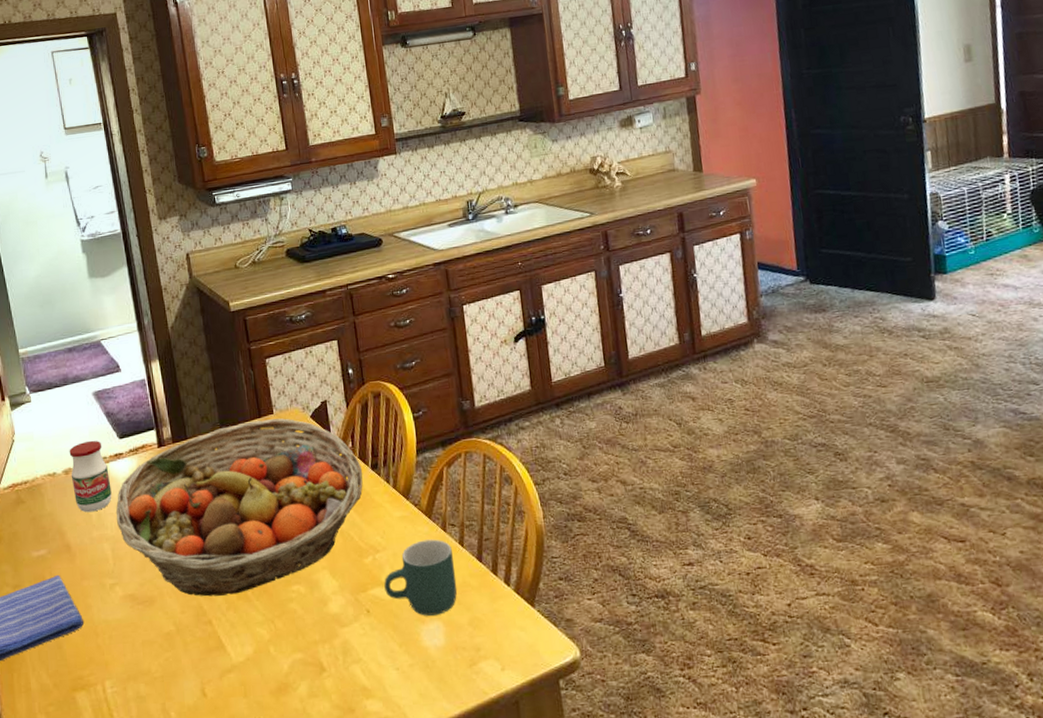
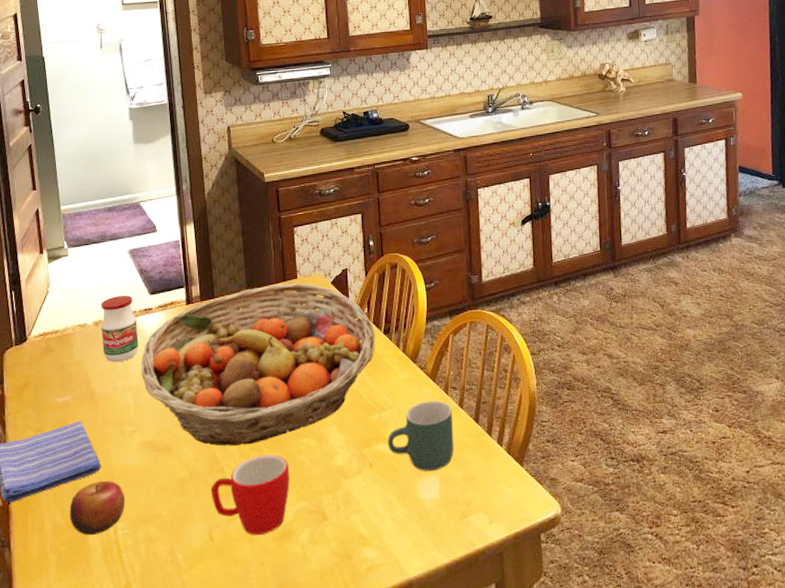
apple: none [54,636,112,695] -> present [69,480,126,536]
mug: none [199,603,283,690] -> present [211,454,290,535]

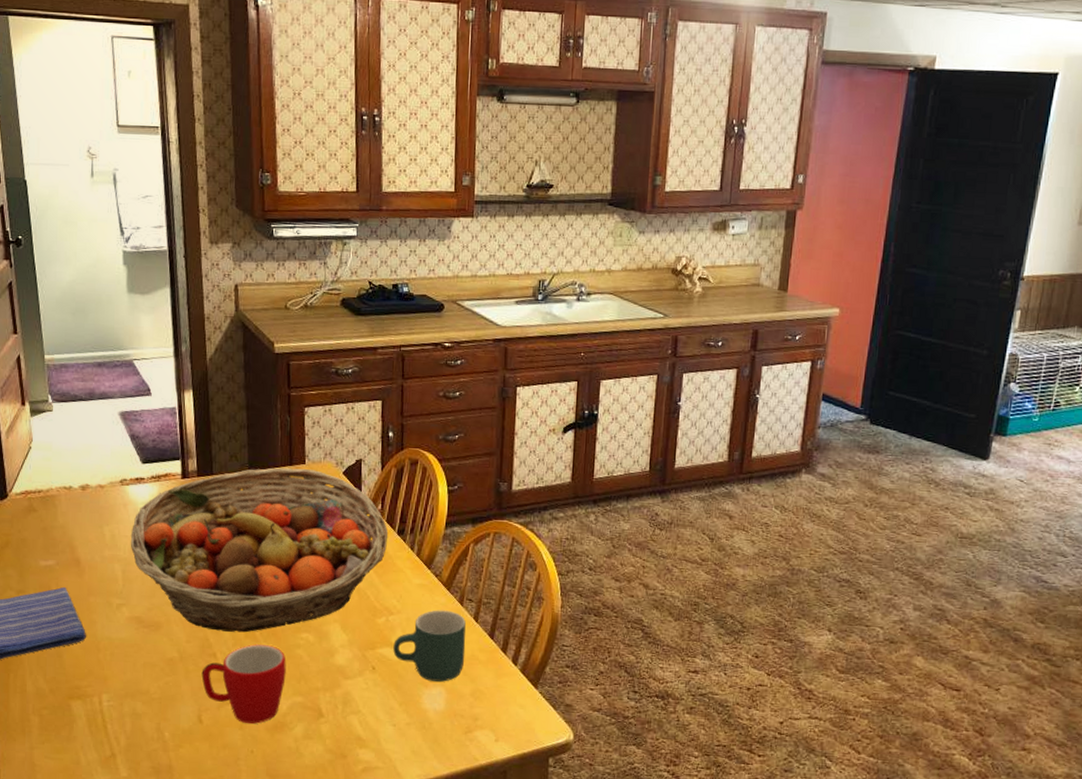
apple: present [69,480,126,536] -> none [52,650,112,703]
jar: present [101,295,139,363] -> none [87,460,129,532]

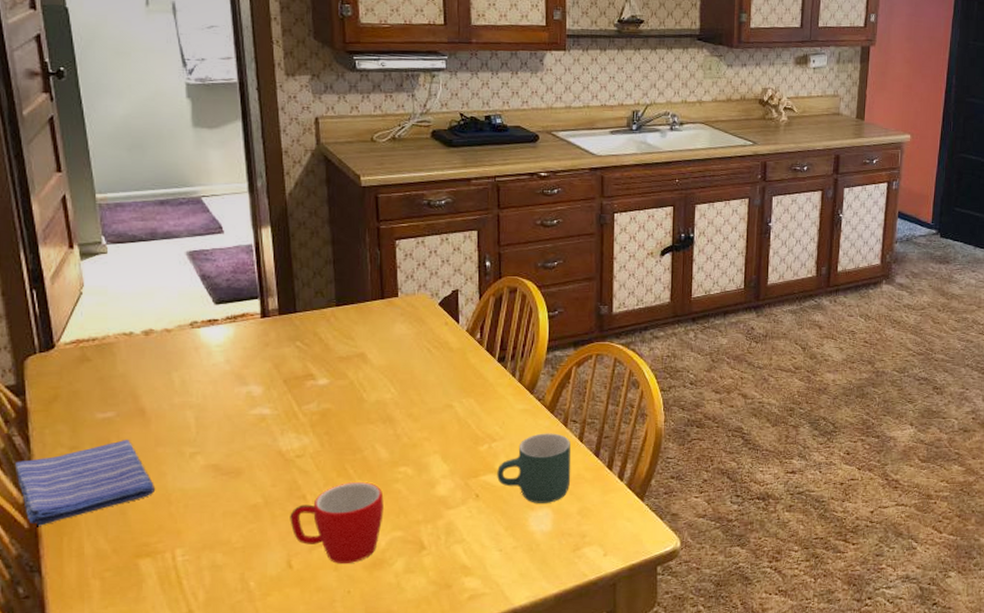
fruit basket: present [130,467,389,633] -> none [203,301,489,472]

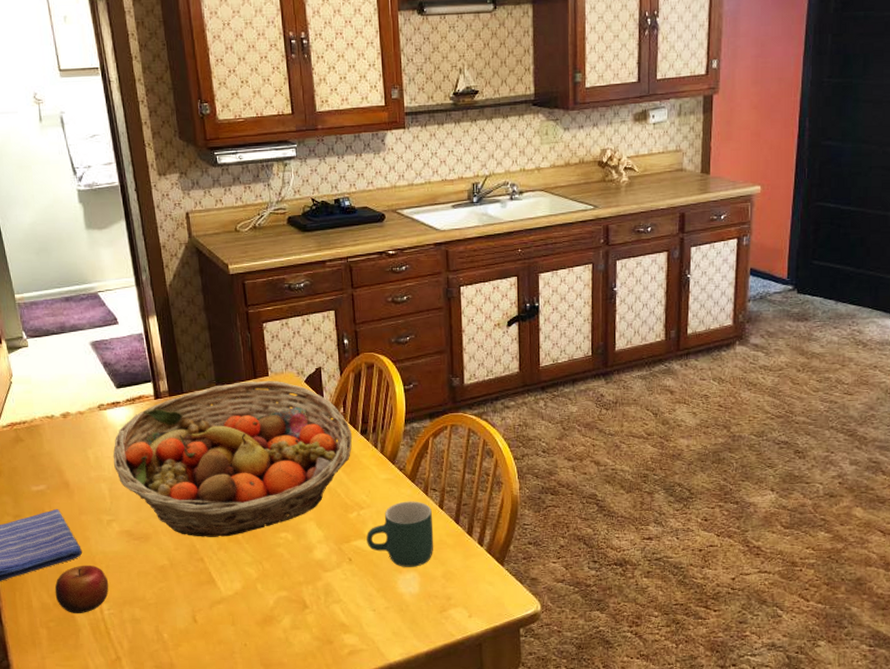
apple: none [115,504,186,562] -> present [54,565,109,614]
fruit basket: none [203,301,489,472] -> present [112,380,353,537]
mug: present [290,482,384,563] -> none [191,547,270,619]

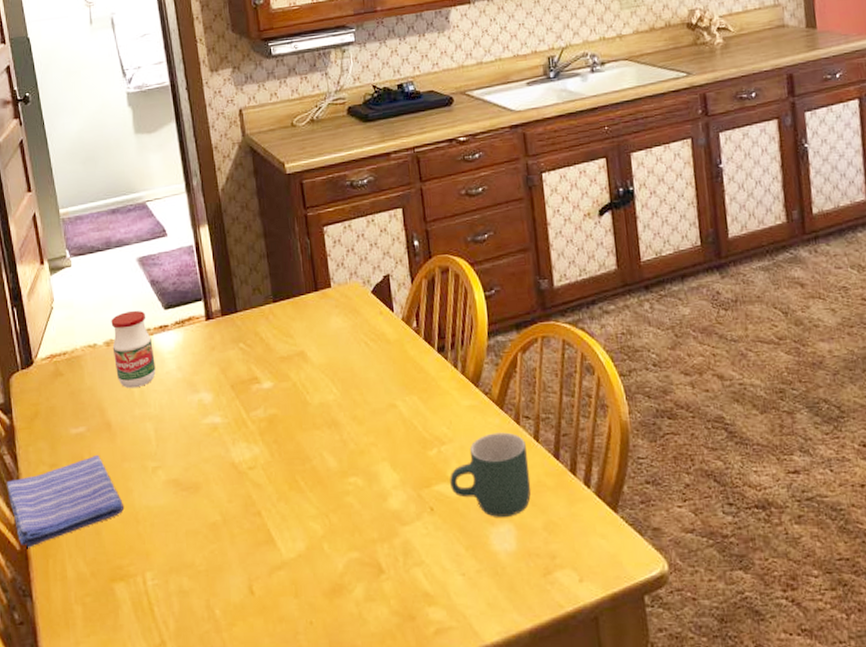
apple: present [54,565,109,614] -> none [92,523,153,586]
jar: none [67,388,109,454] -> present [111,310,156,389]
fruit basket: present [112,380,353,537] -> none [159,292,429,485]

